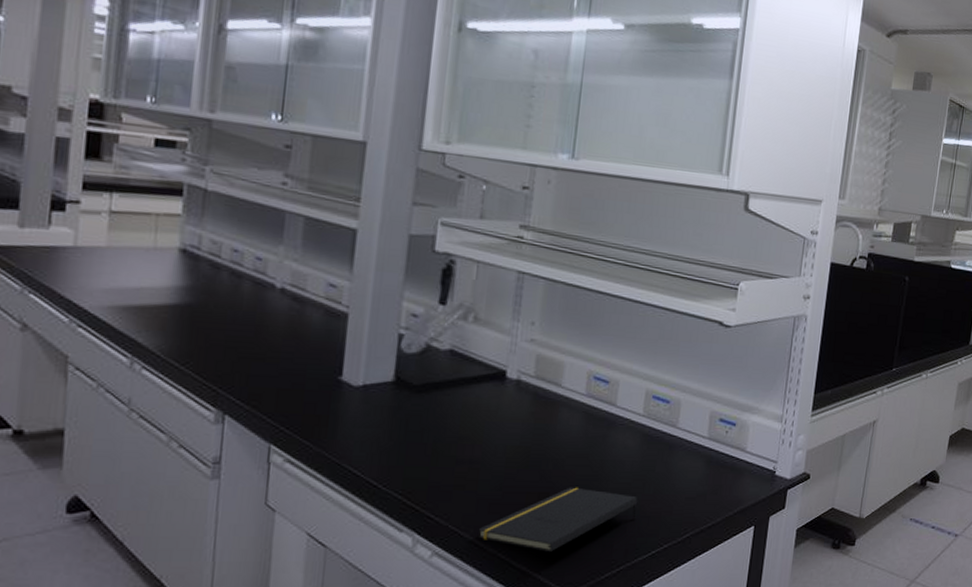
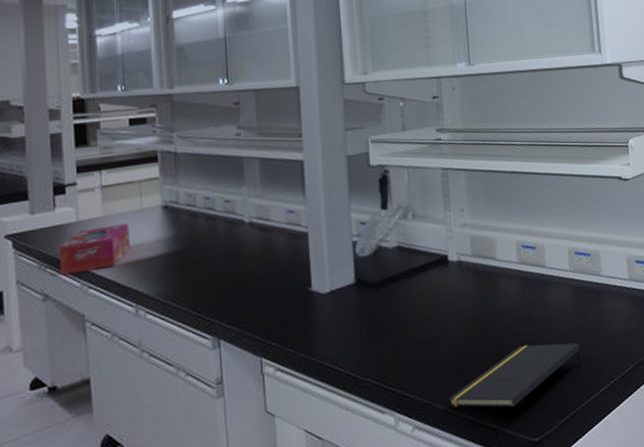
tissue box: none [45,258,137,307] -> present [59,223,130,276]

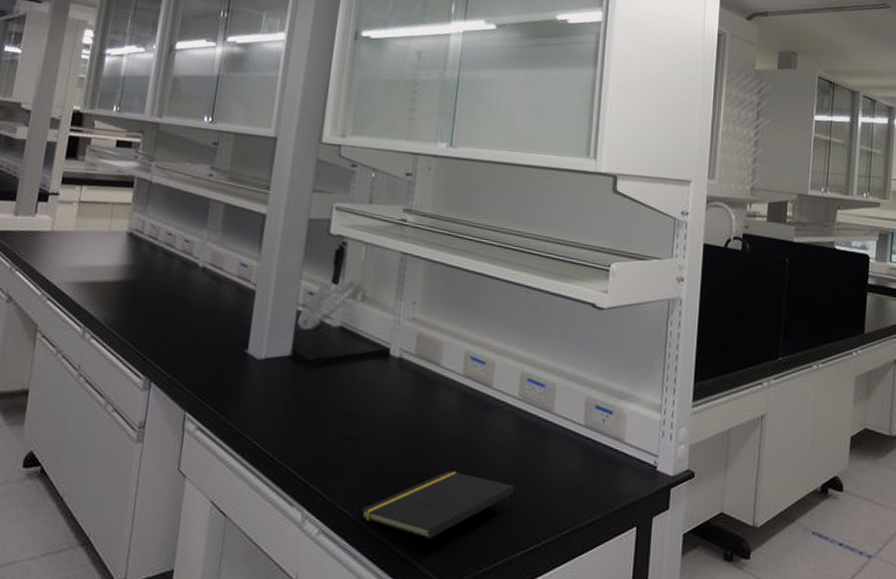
tissue box: present [59,223,130,276] -> none [26,240,95,283]

